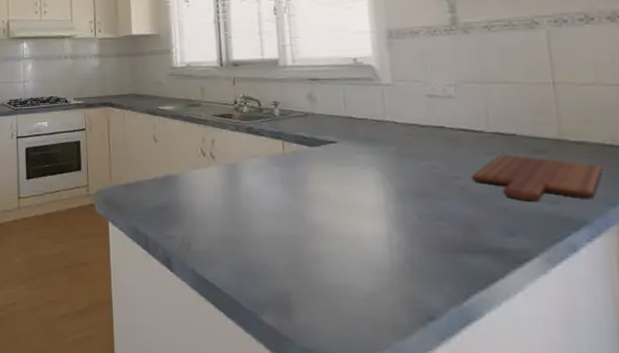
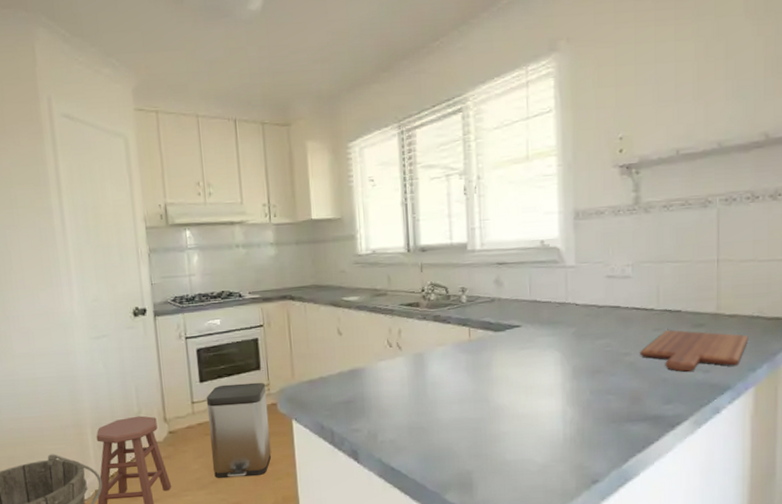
pedal bin: none [31,182,88,275] -> present [206,382,272,478]

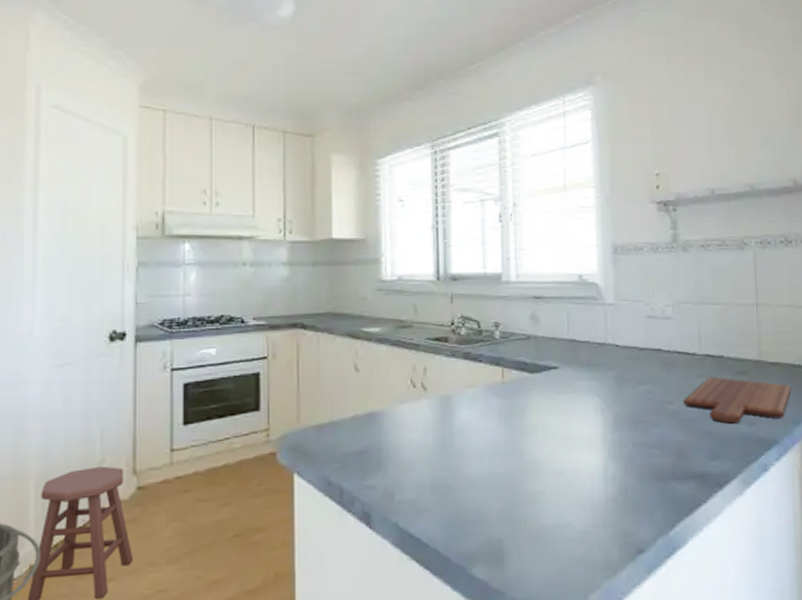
pedal bin: present [206,382,272,478] -> none [189,426,265,548]

